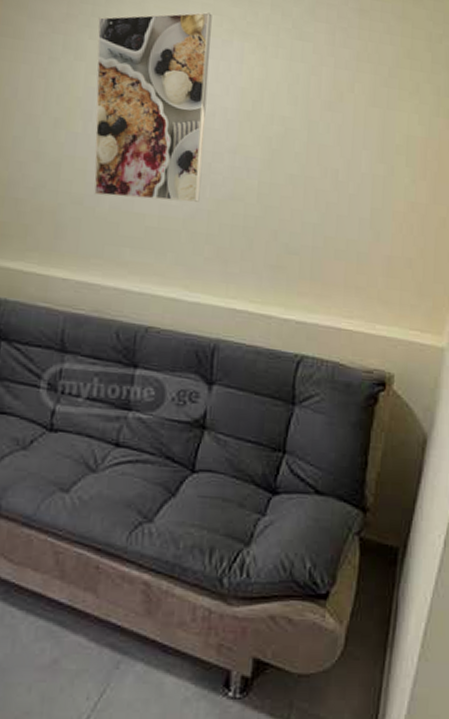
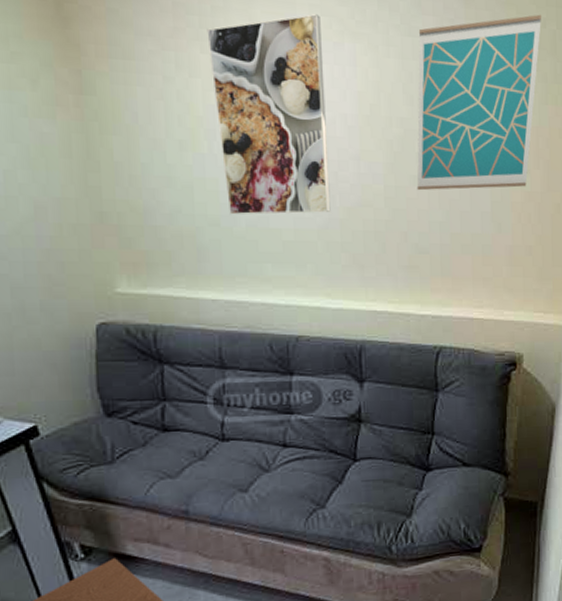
wall art: none [292,30,438,197] -> present [417,14,541,191]

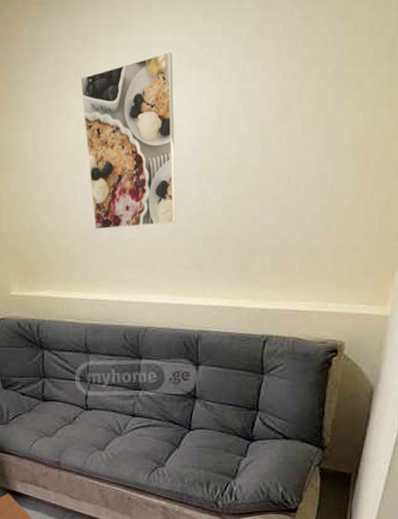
wall art: present [417,14,541,191] -> none [252,21,380,199]

